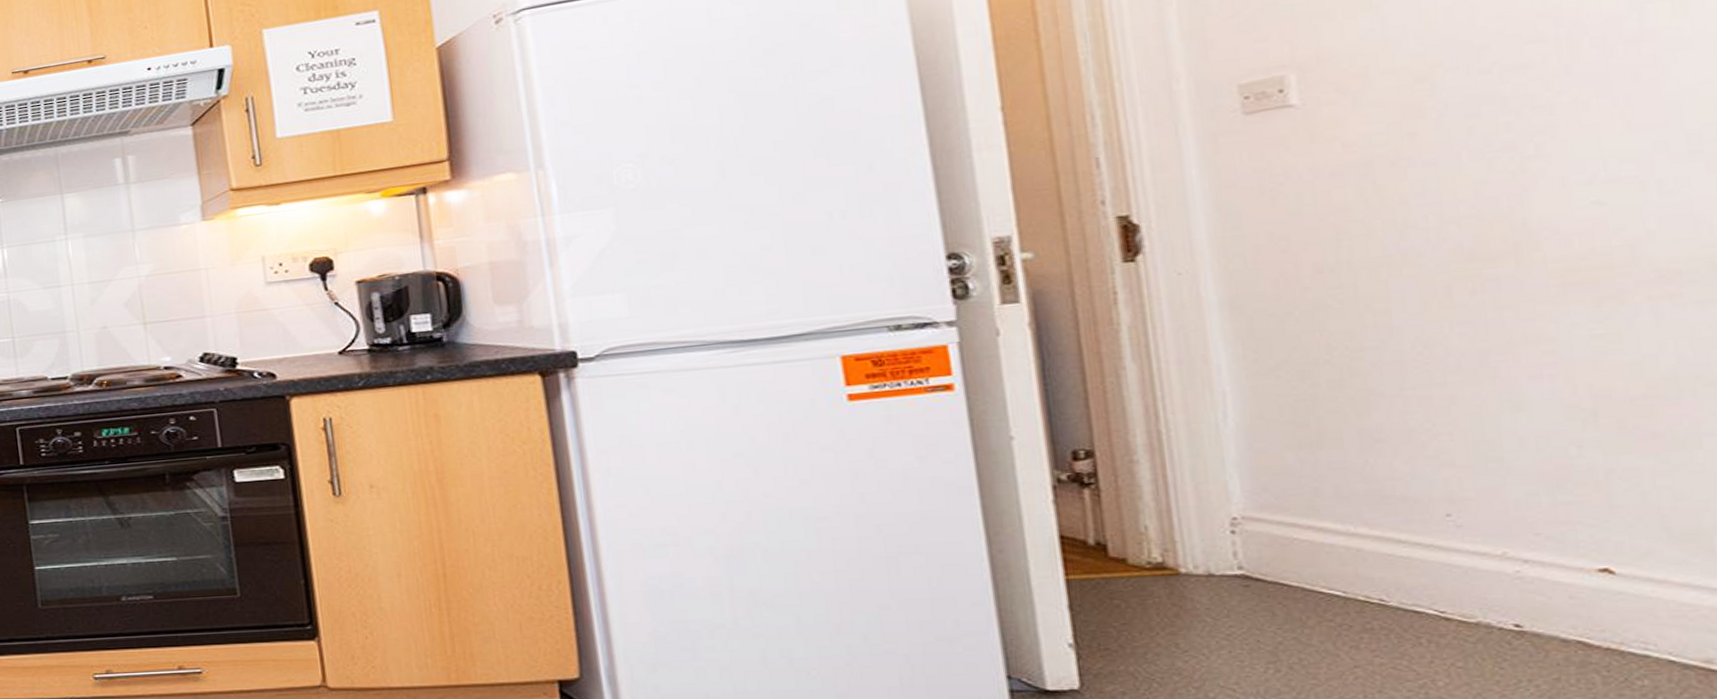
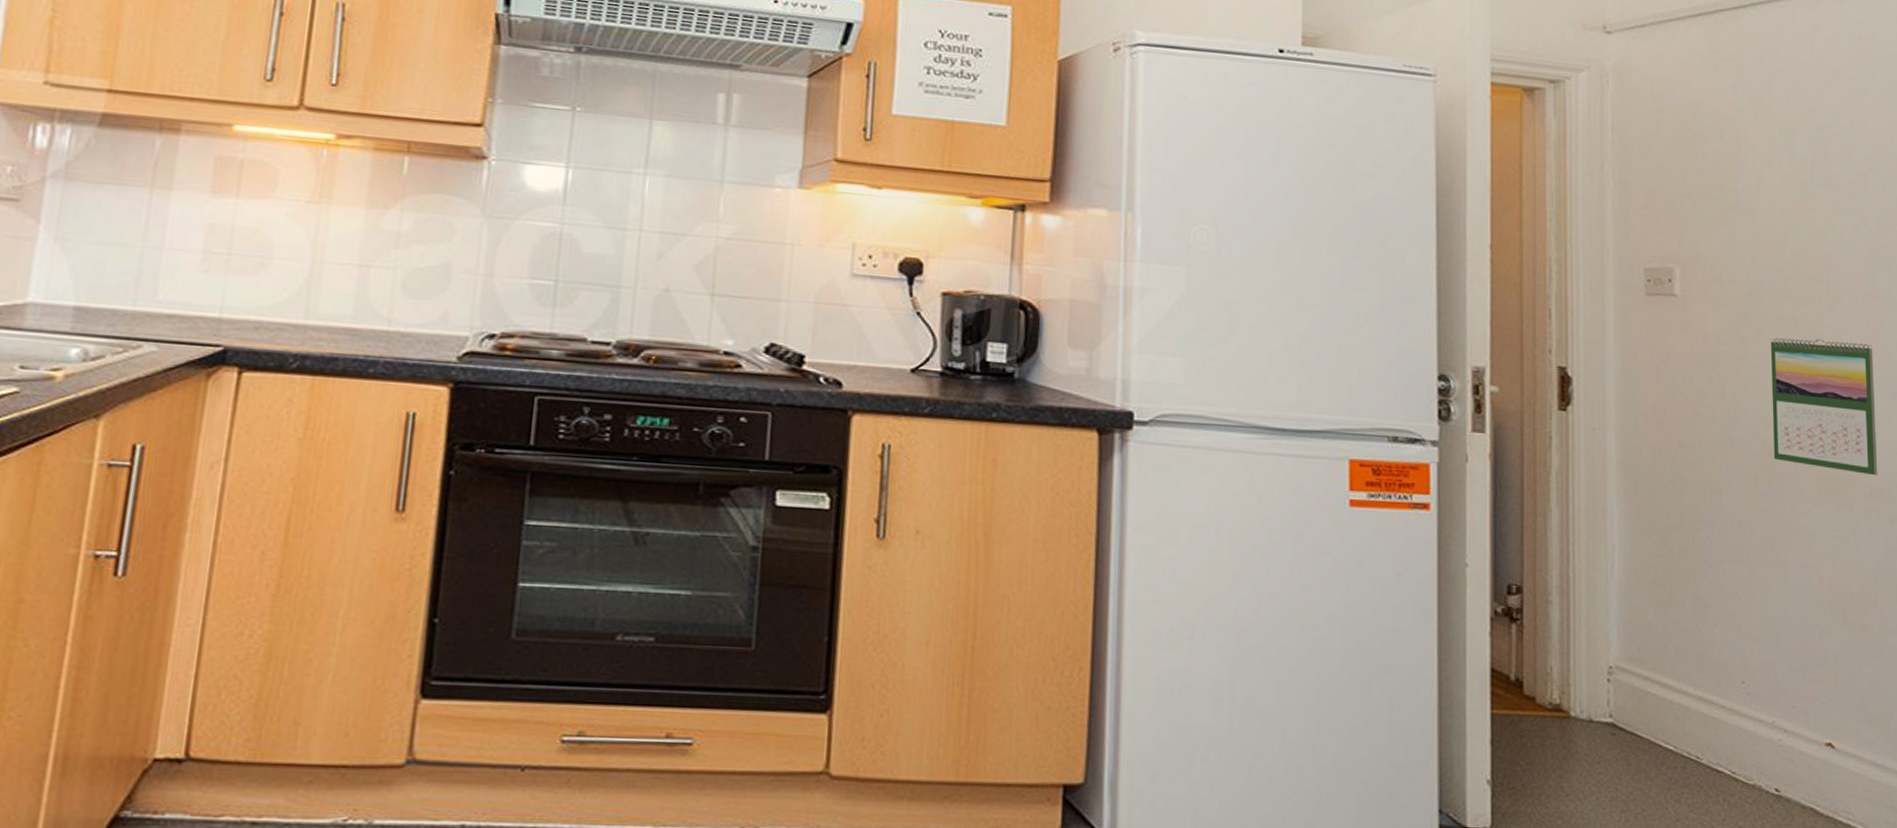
calendar: none [1459,99,1671,264] -> present [1770,337,1878,476]

